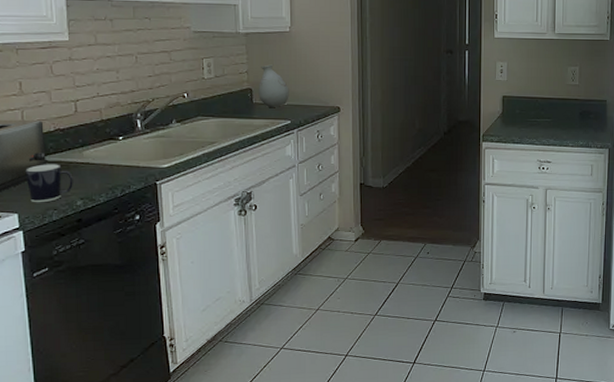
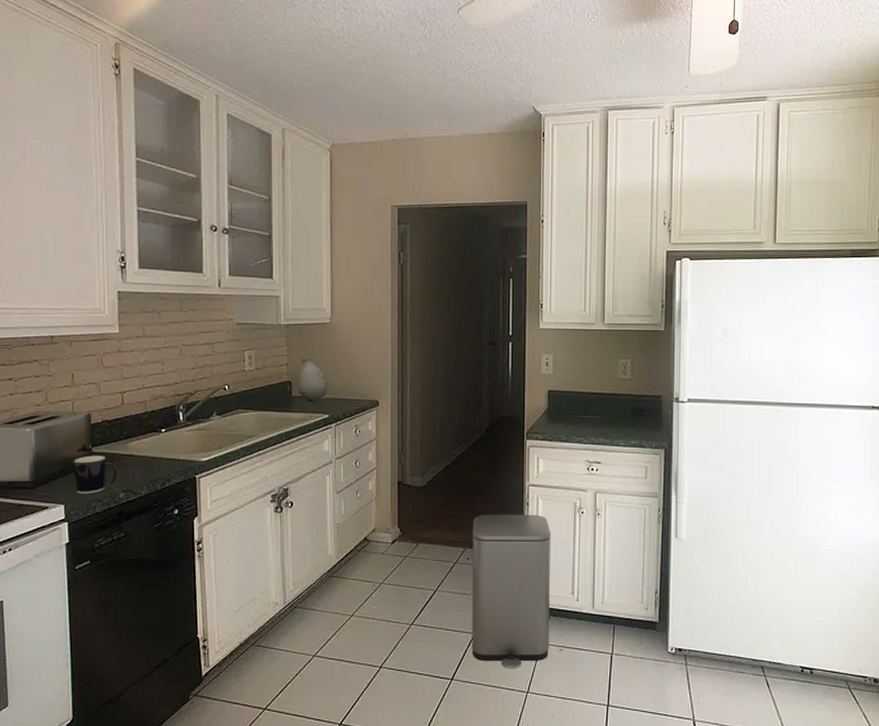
pedal bin: none [432,209,506,351] -> present [471,513,552,668]

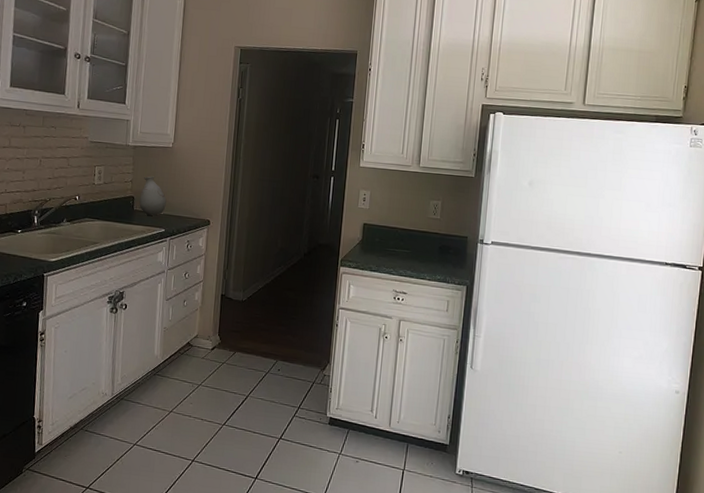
pedal bin: present [471,513,552,668] -> none [276,331,357,474]

